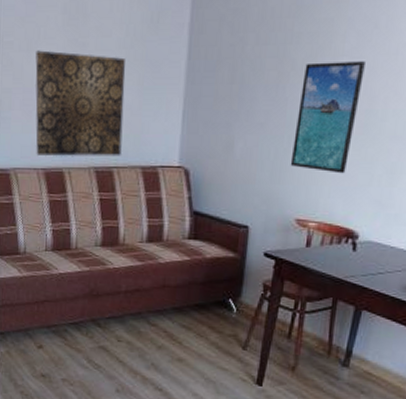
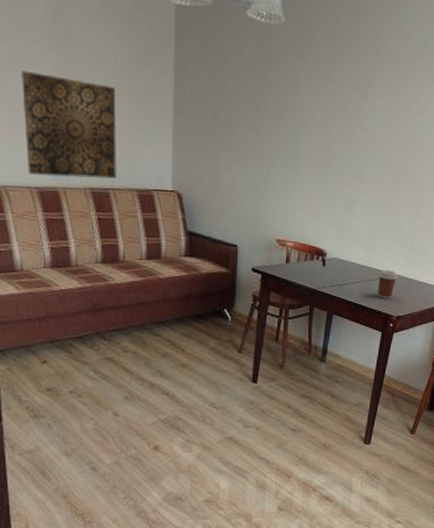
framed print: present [290,61,365,174] -> none [269,107,323,202]

